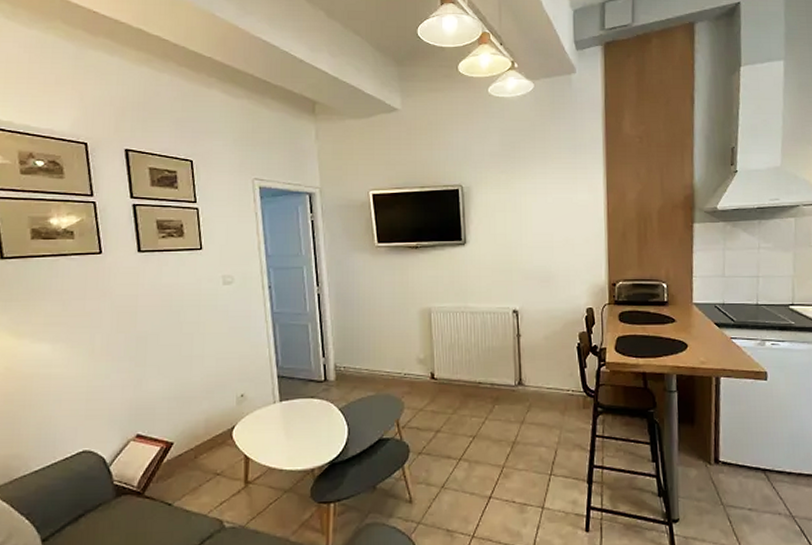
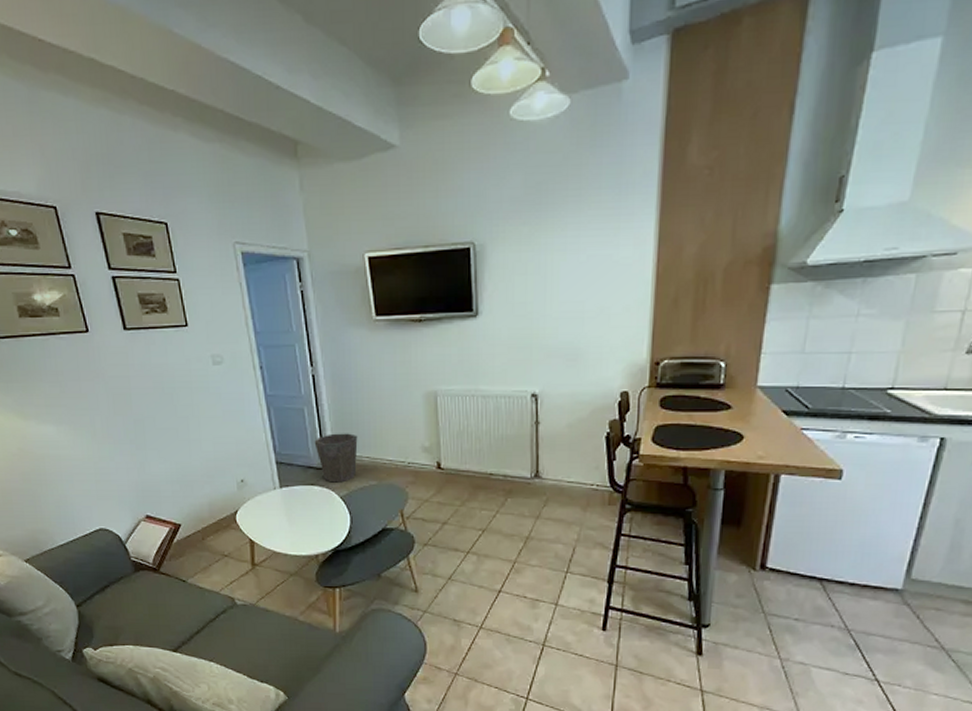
waste bin: none [316,347,358,395] -> present [314,433,358,483]

